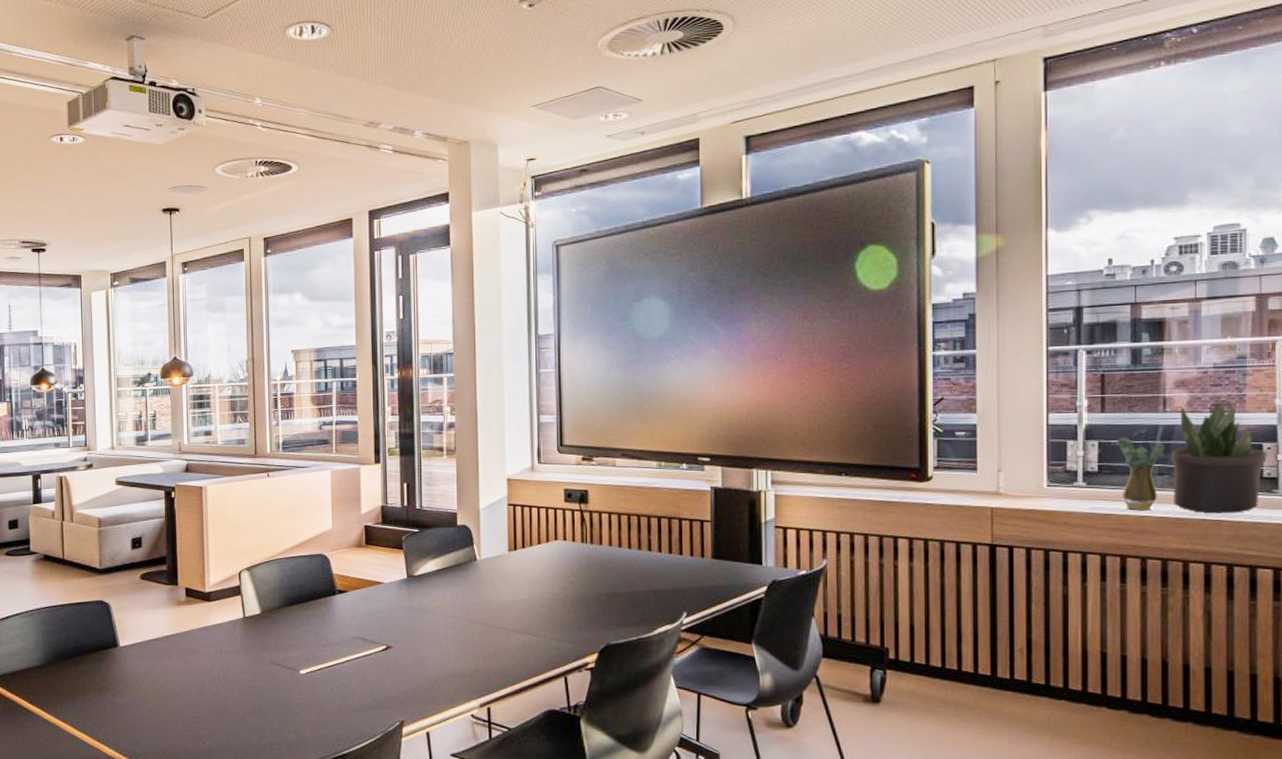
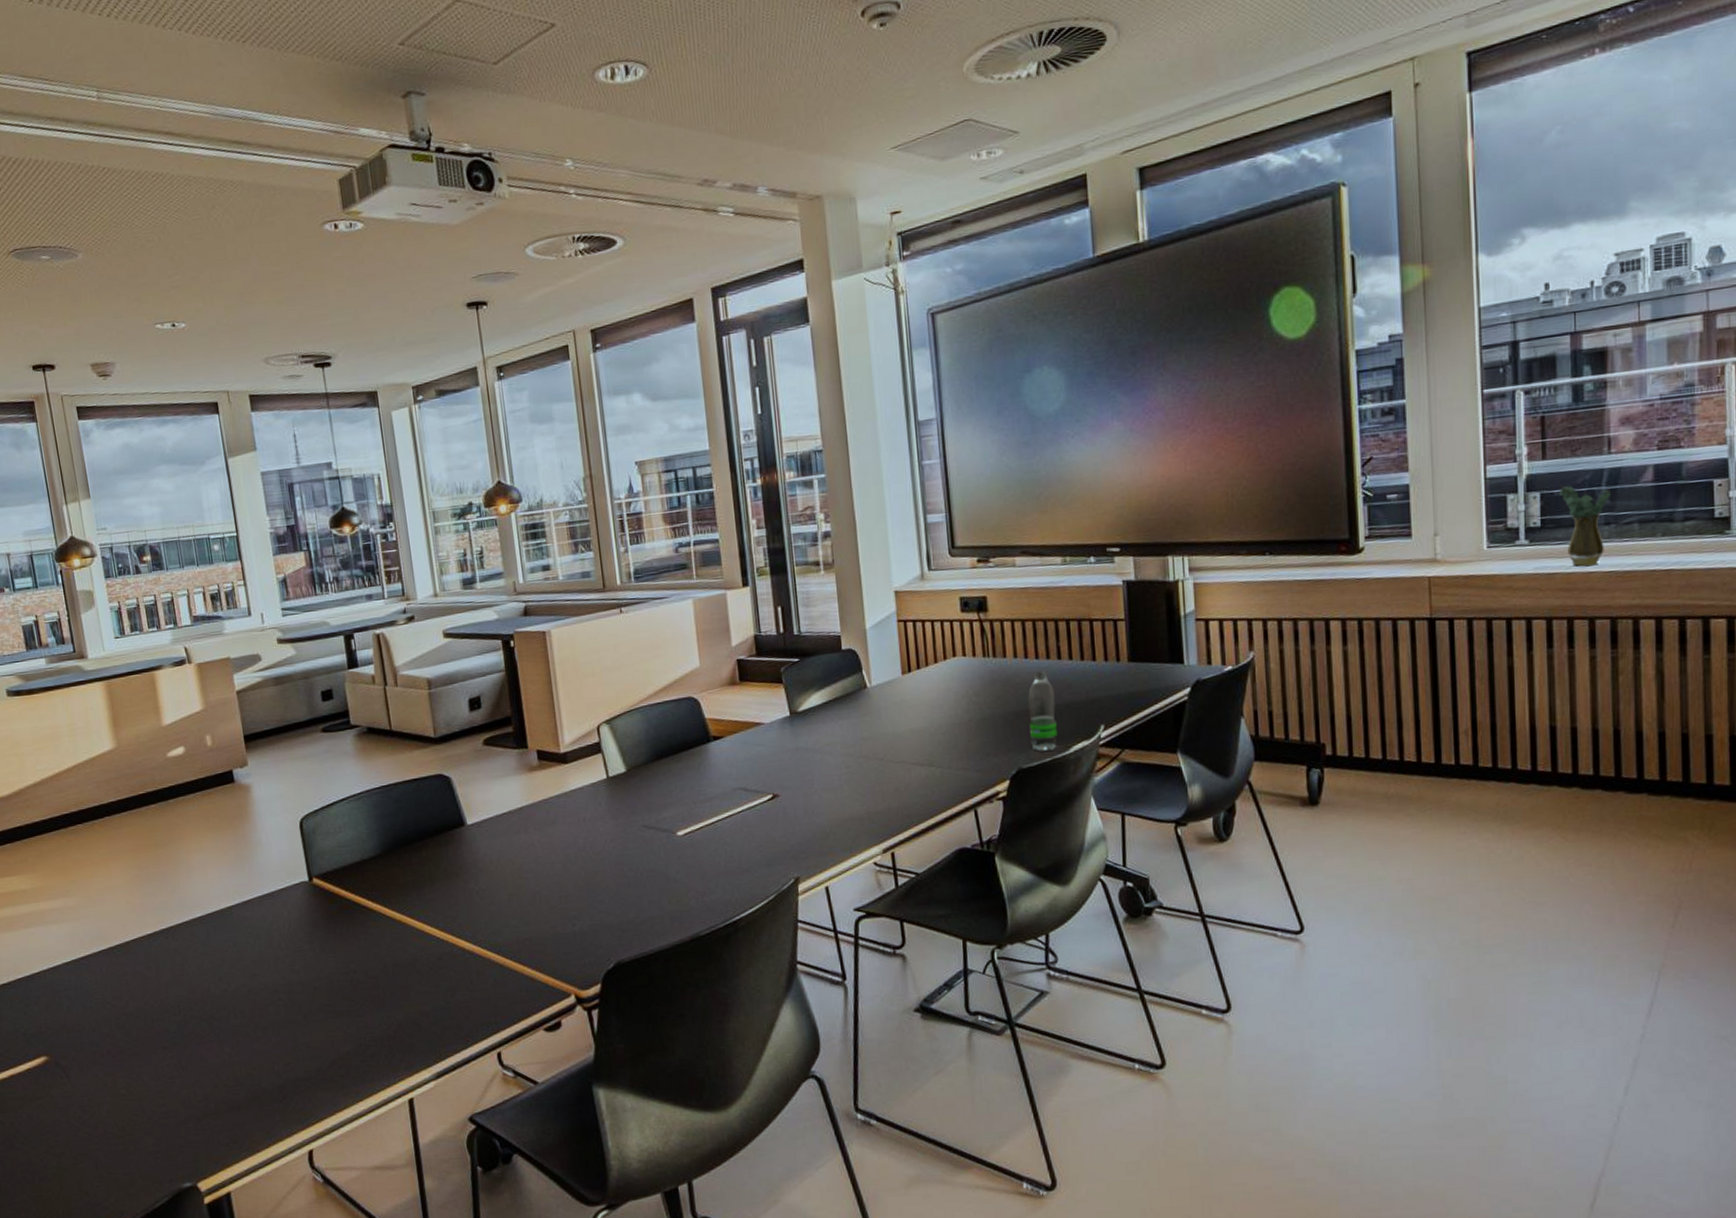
bottle: none [619,560,645,630] -> present [1027,671,1058,752]
planter: present [1170,403,1267,514] -> none [1616,438,1719,563]

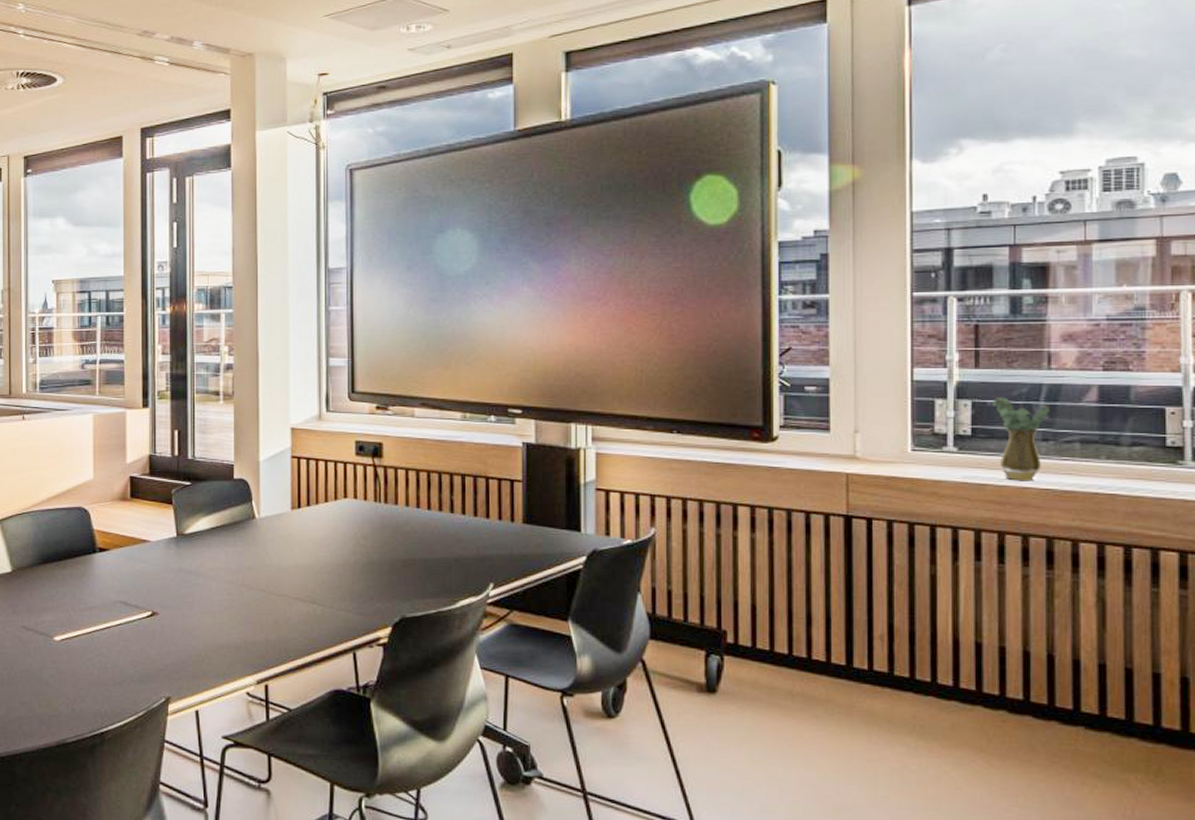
bottle: present [1027,671,1058,752] -> none [416,522,446,603]

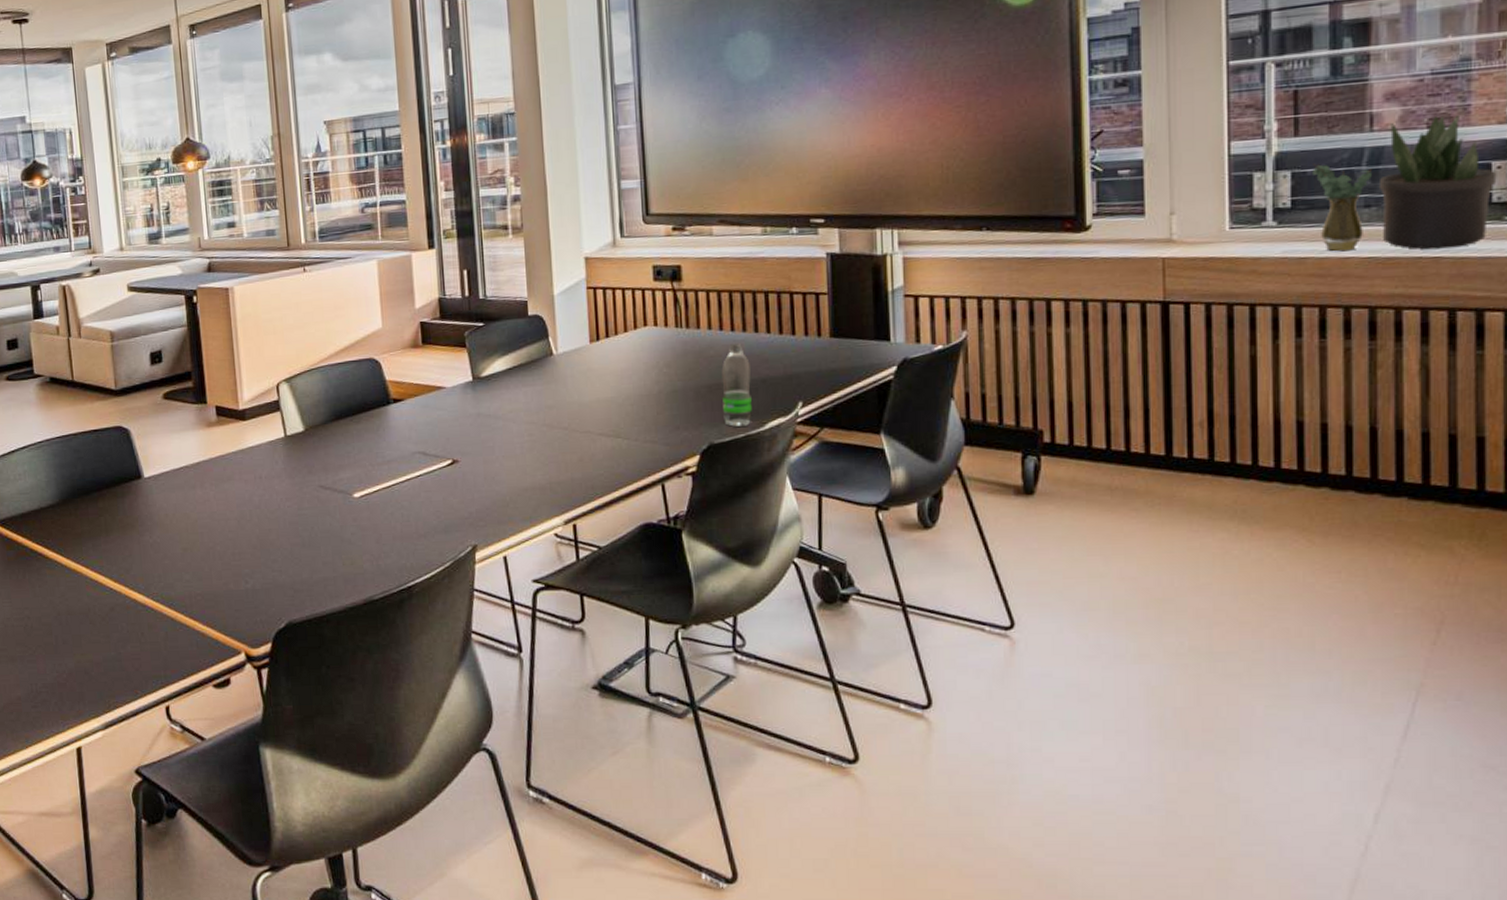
bottle: none [416,522,446,603] -> present [721,343,752,427]
planter: none [1056,360,1171,487] -> present [1378,116,1497,249]

